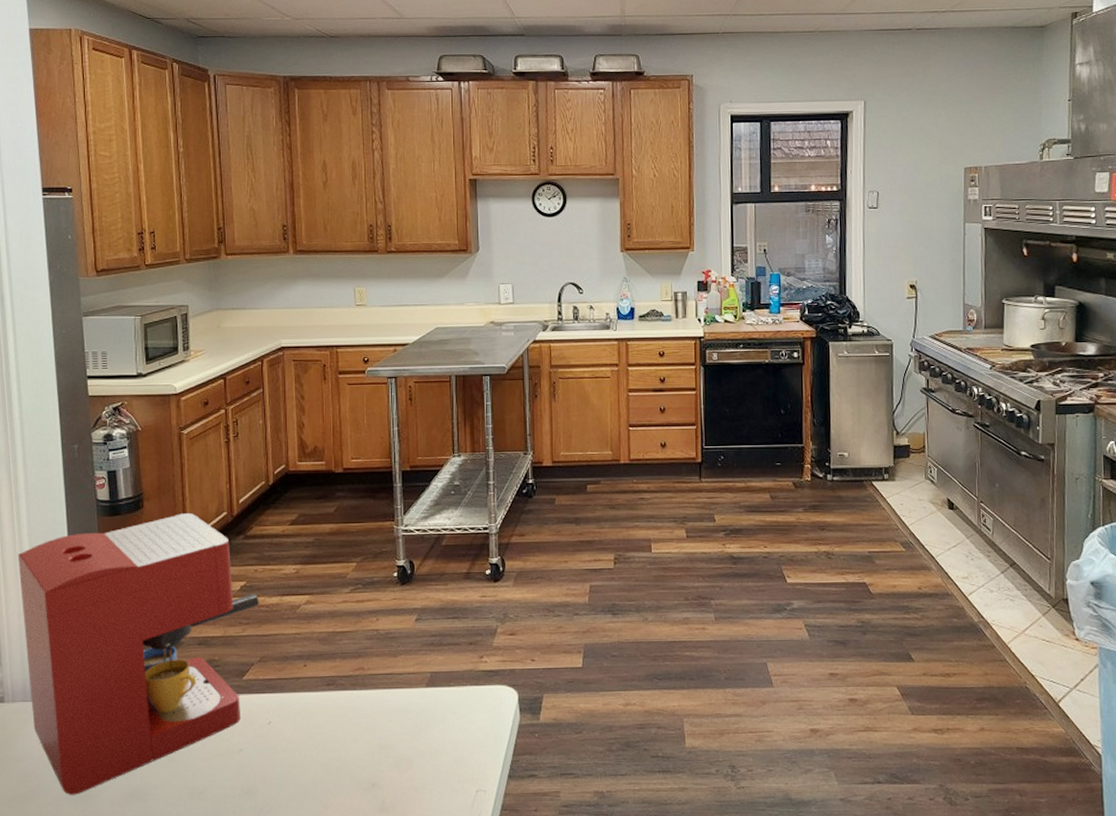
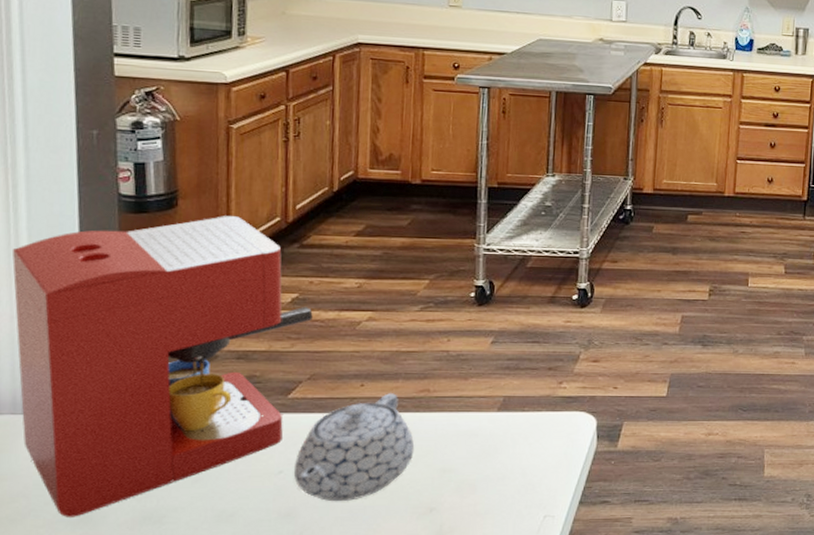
teapot: none [251,672,355,779] -> present [293,393,415,502]

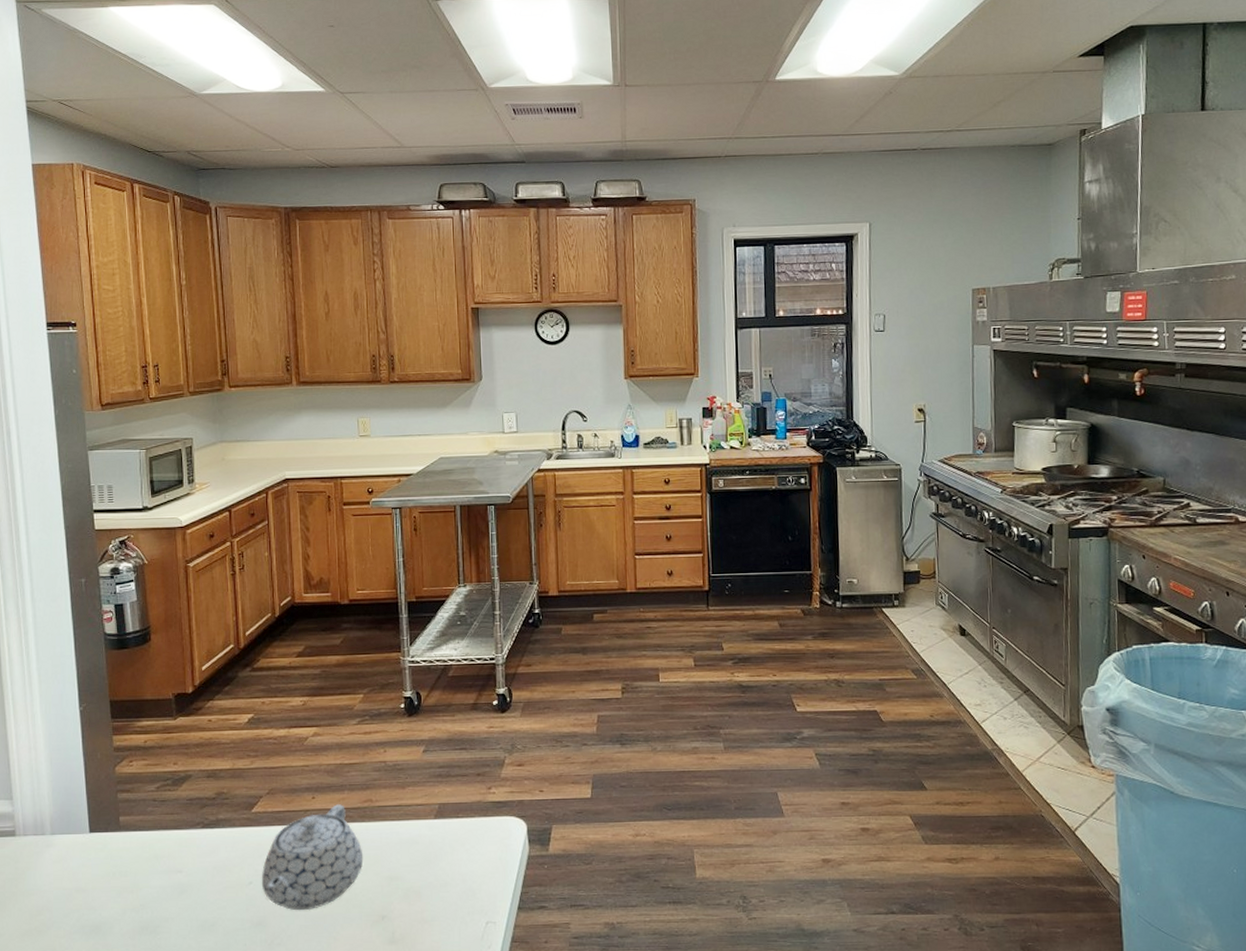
coffee maker: present [11,216,313,517] -> none [26,646,267,928]

